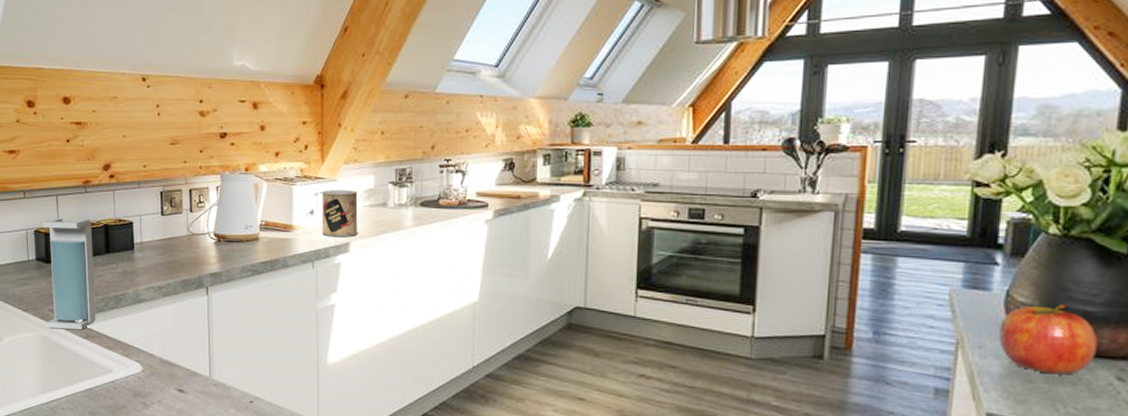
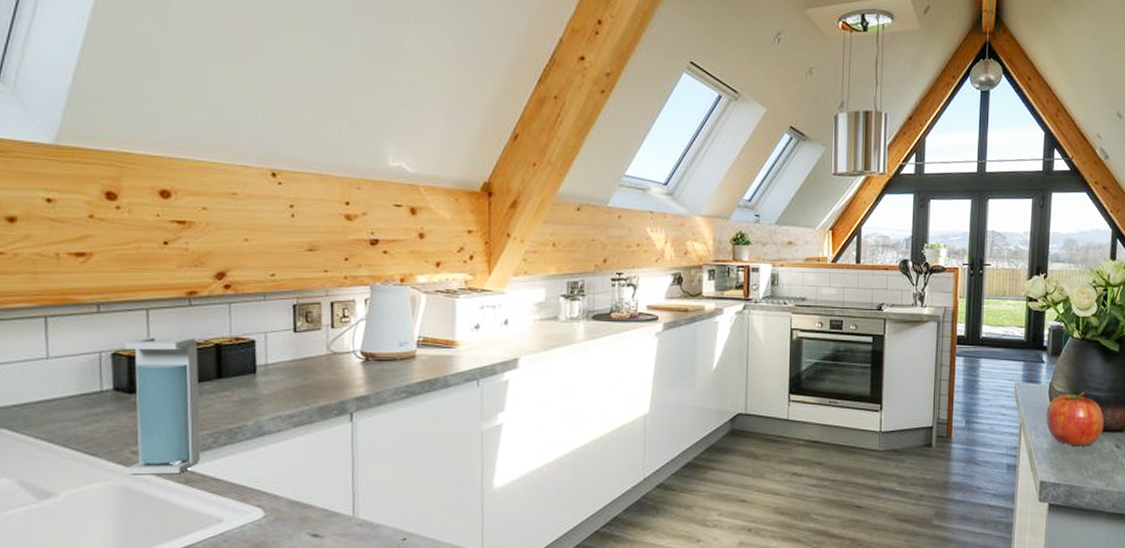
tin can: present [321,190,358,238] -> none [488,303,528,353]

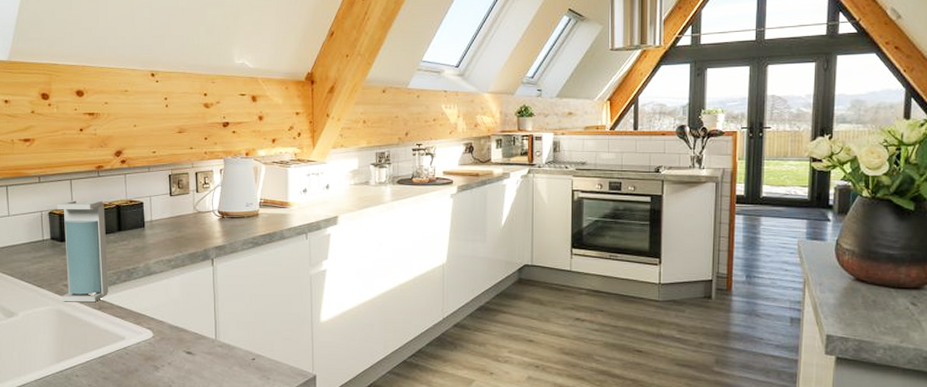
fruit: present [1046,392,1105,447] -> none [833,250,898,303]

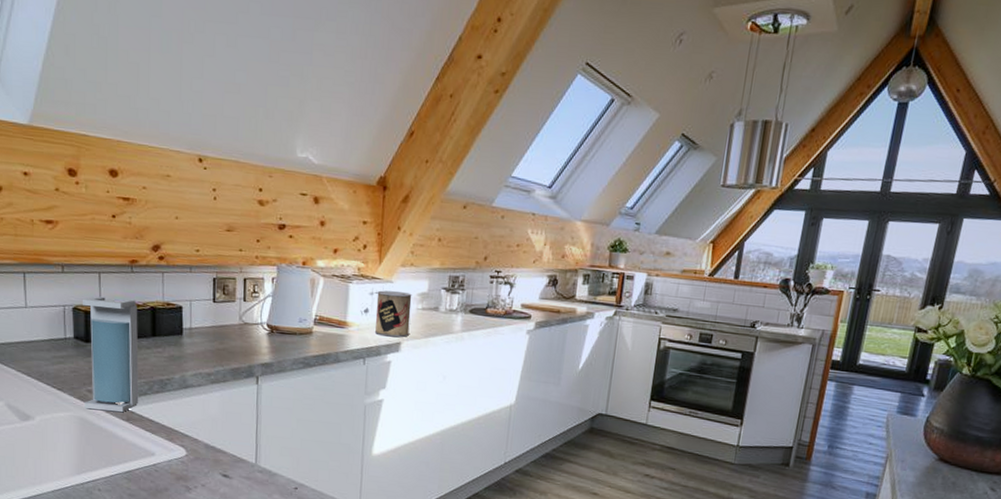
tin can: none [313,171,345,212] -> present [375,290,412,338]

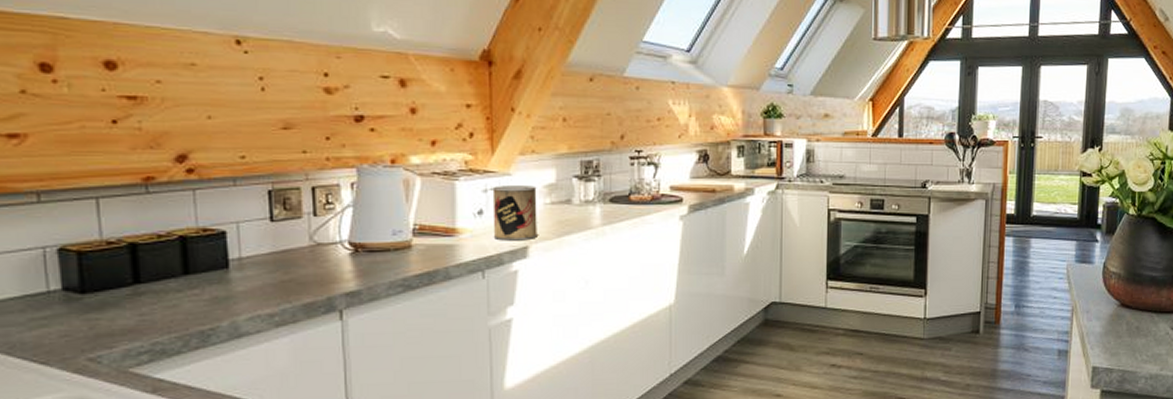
soap dispenser: present [82,296,139,413] -> none [71,229,170,385]

